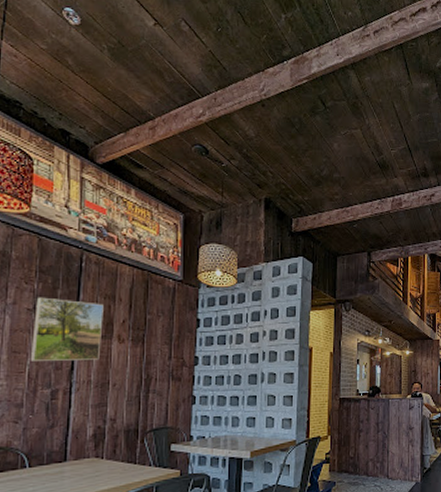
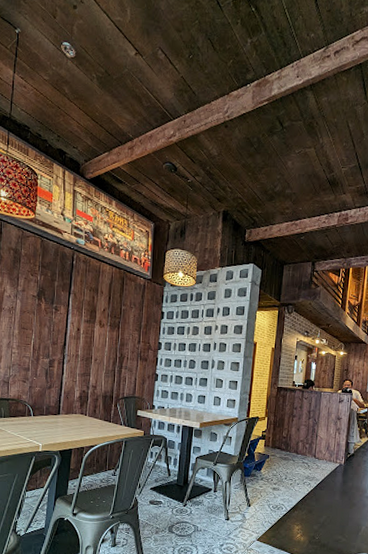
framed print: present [30,297,104,361] -> none [34,287,89,339]

